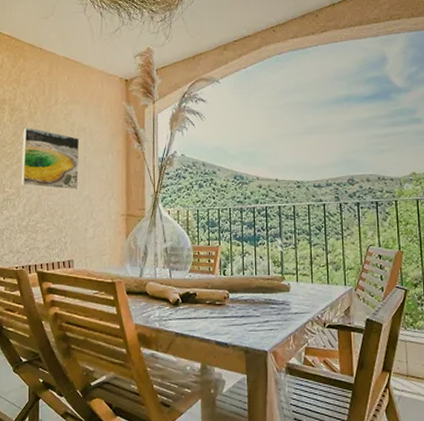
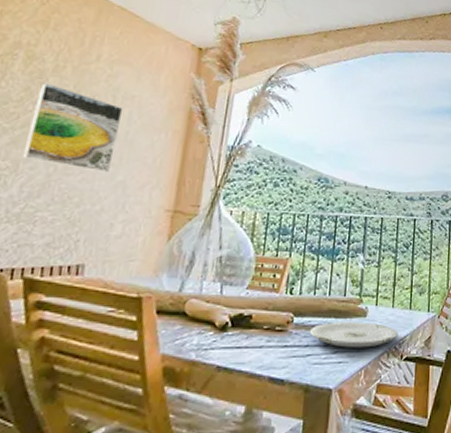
plate: none [244,296,320,318] -> present [310,321,399,348]

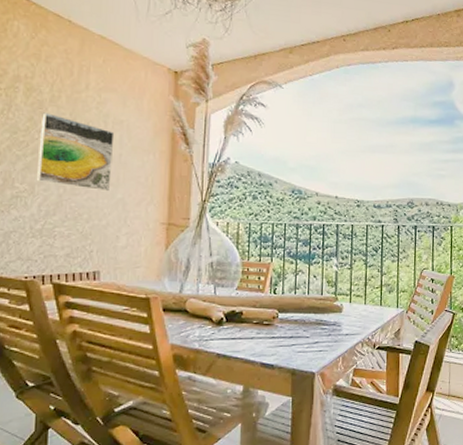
plate: present [310,321,399,348] -> none [293,316,371,339]

